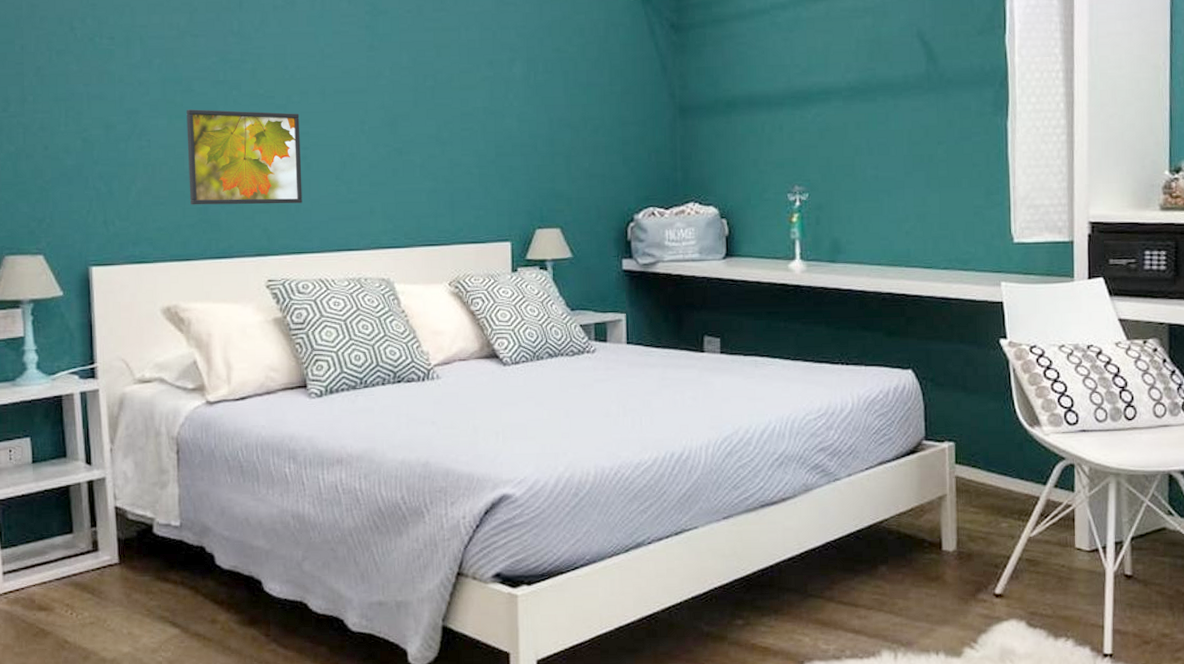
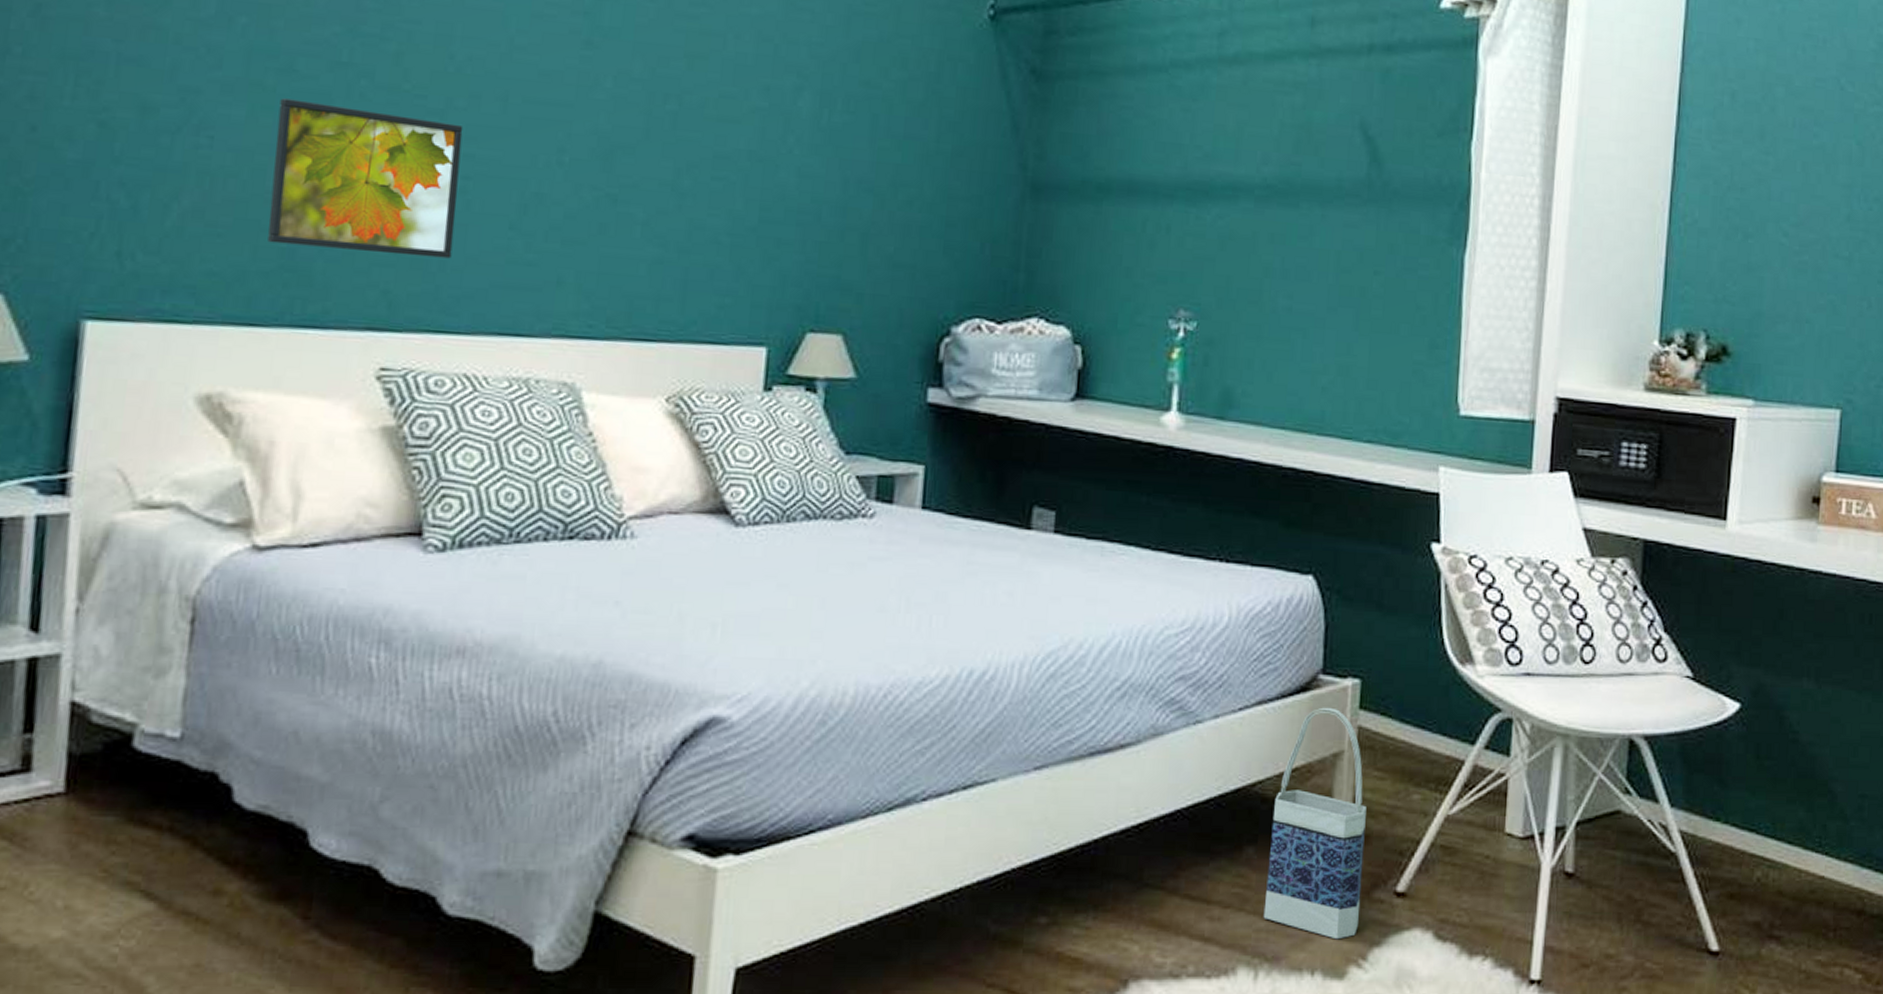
bag: none [897,464,969,629] -> present [1263,707,1366,940]

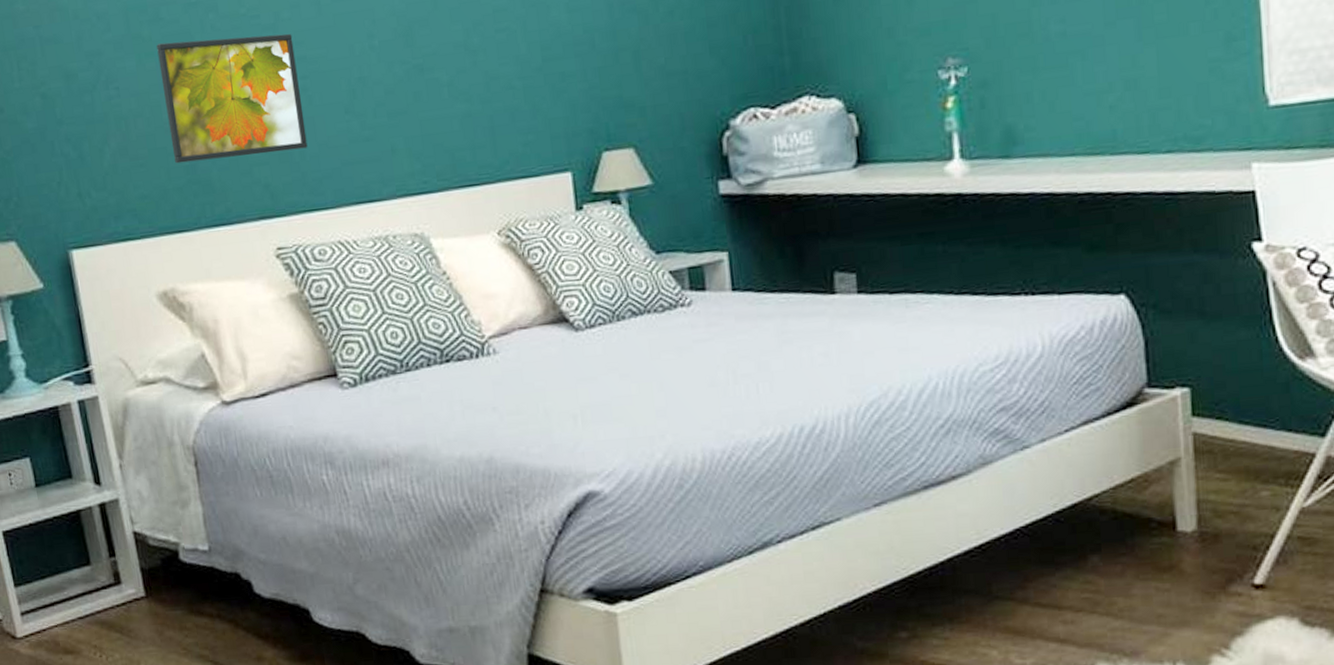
bag: present [1263,707,1366,940] -> none [1113,418,1217,633]

